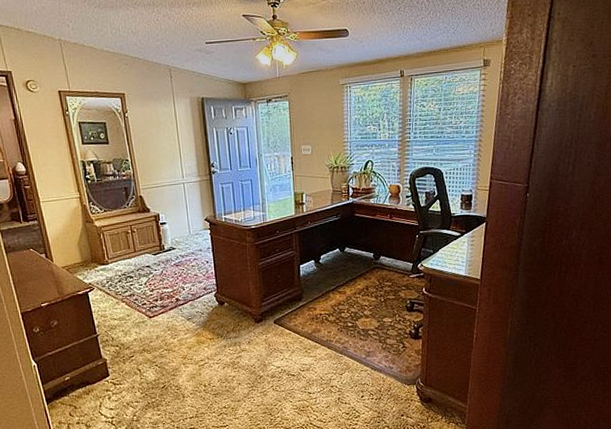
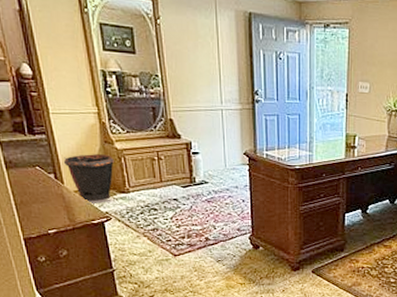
waste bin: none [53,232,96,278] -> present [64,154,115,205]

